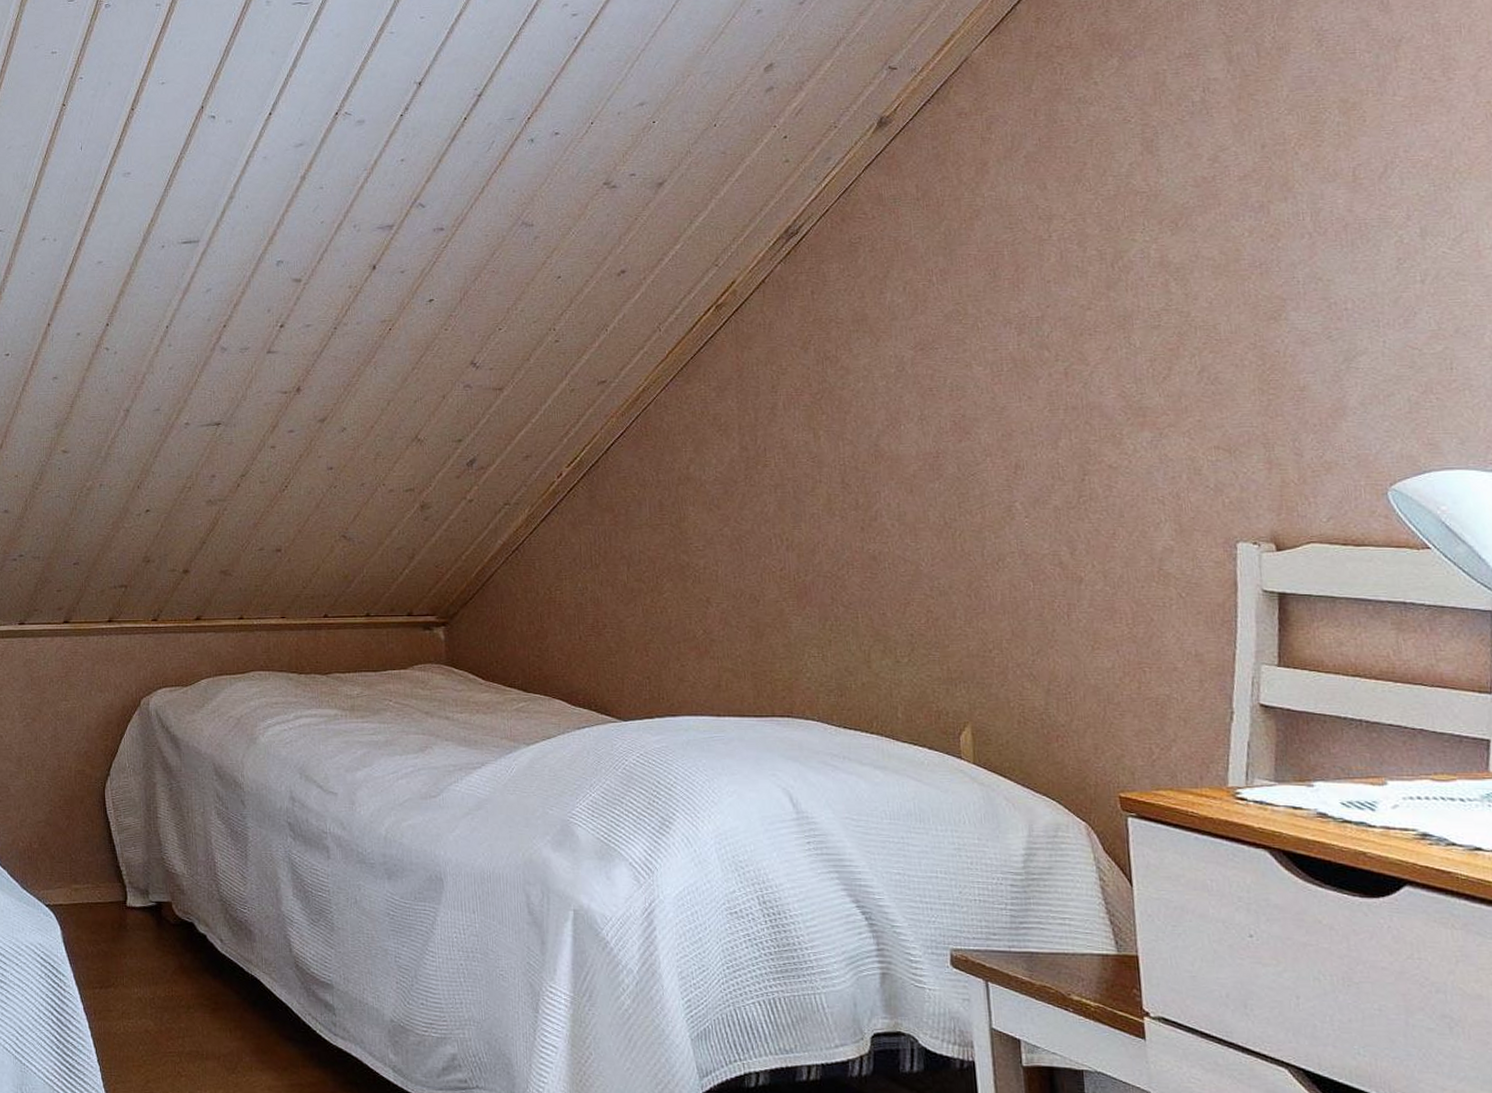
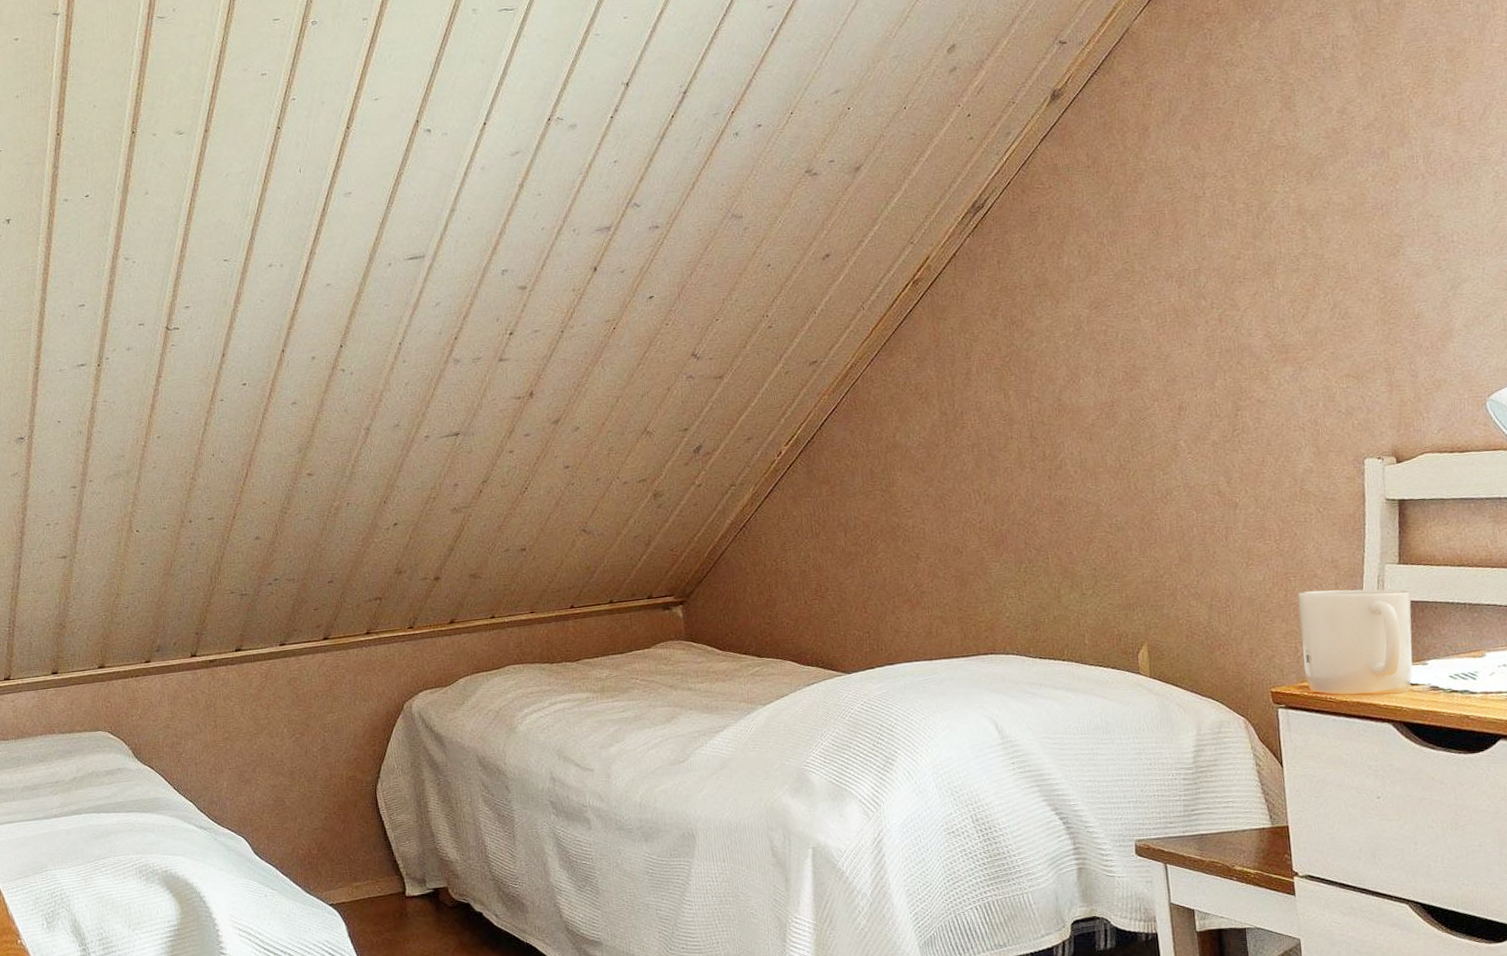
mug: none [1153,685,1295,817] -> present [1297,589,1413,696]

